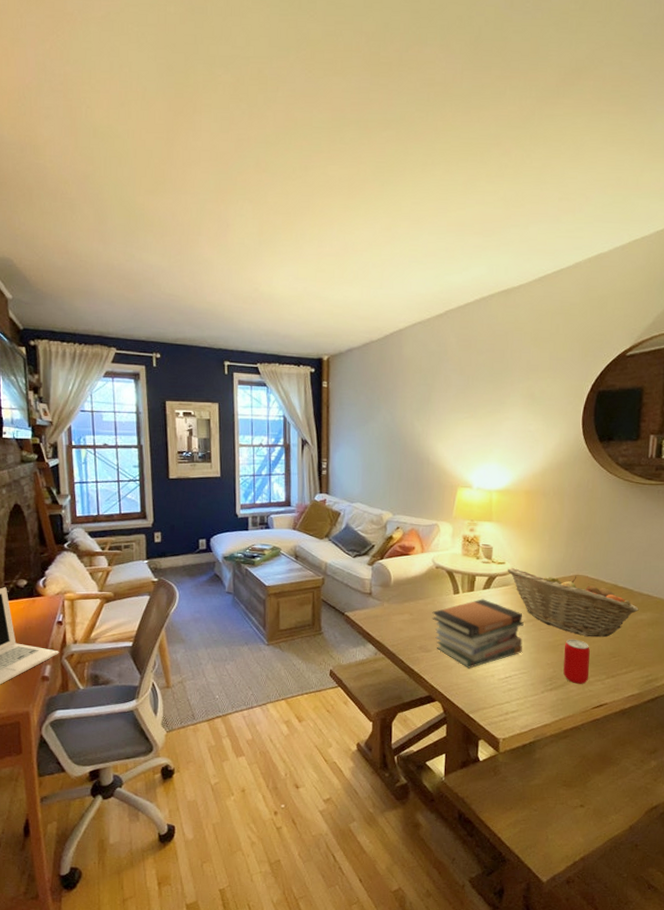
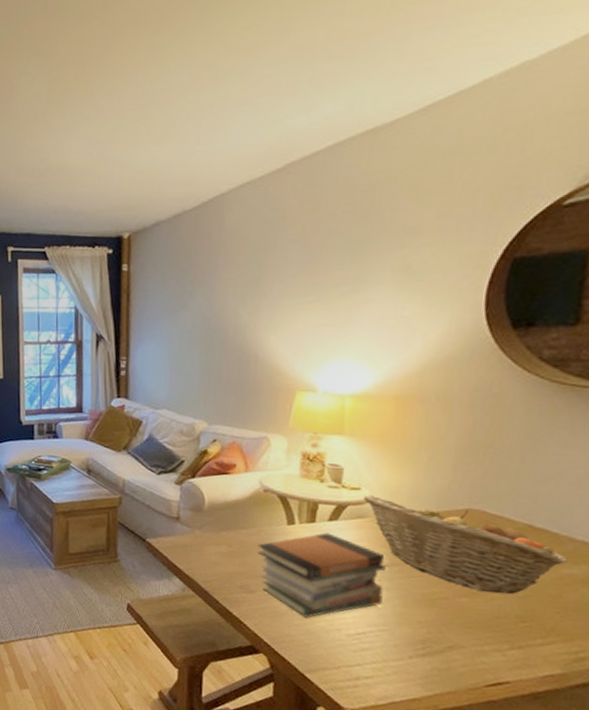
beverage can: present [563,639,590,684] -> none [442,592,485,653]

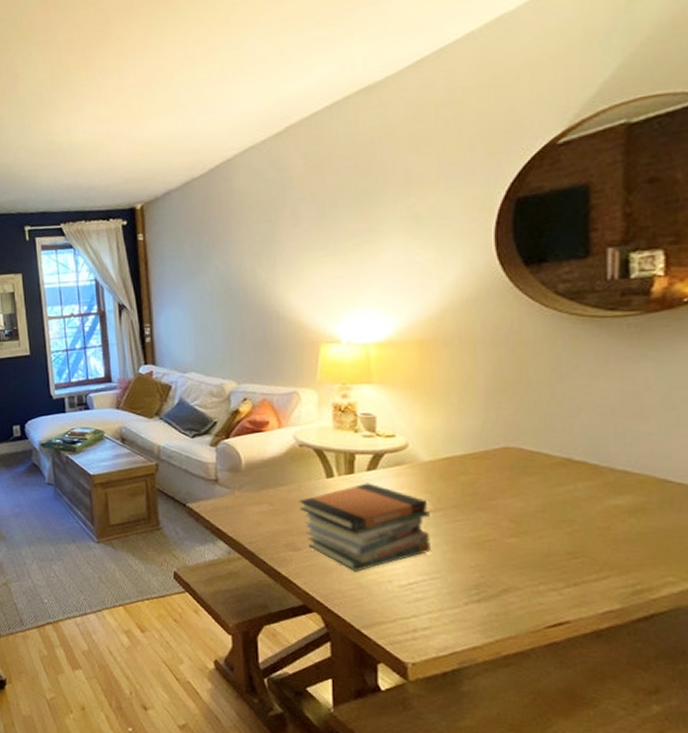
fruit basket: present [363,494,567,594] -> none [399,441,611,531]

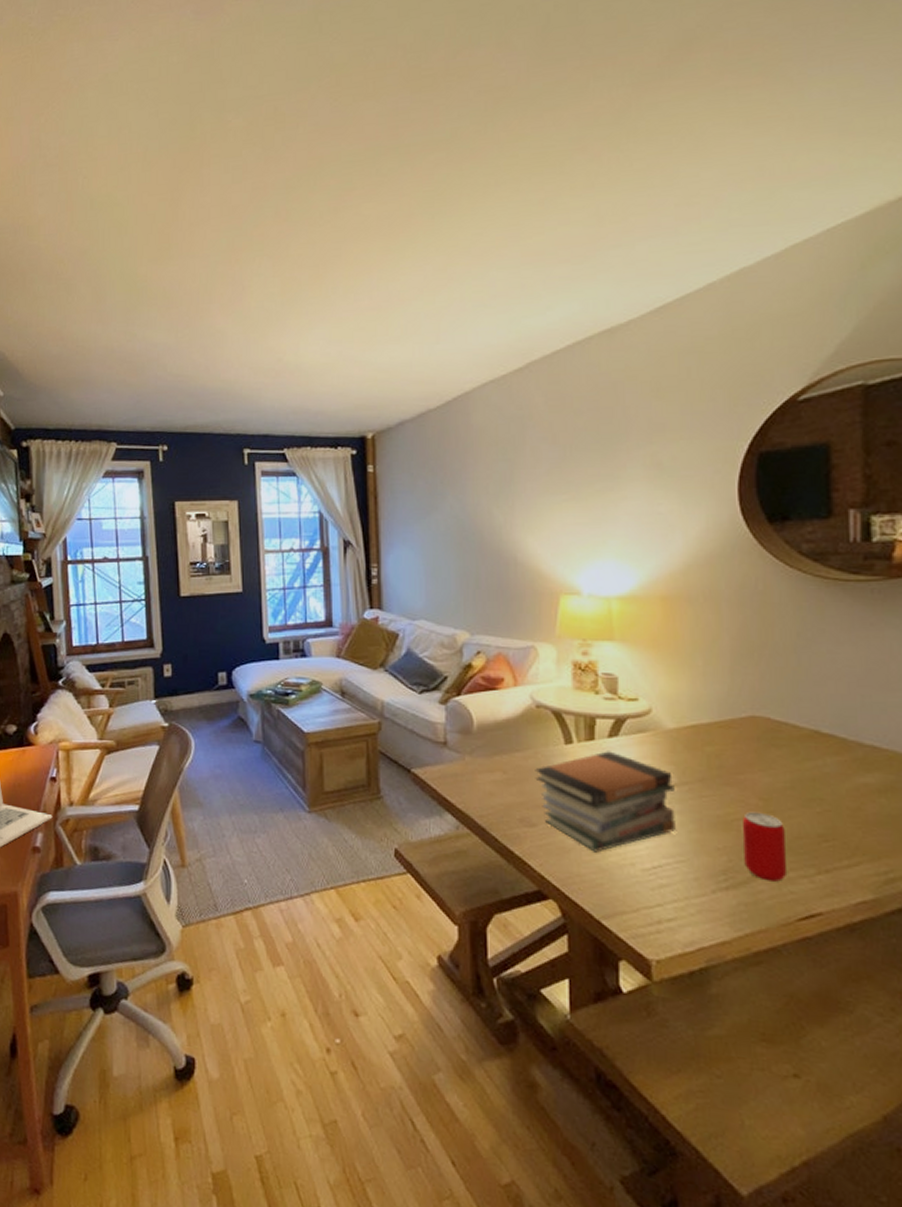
beverage can: none [495,533,536,594] -> present [743,811,786,882]

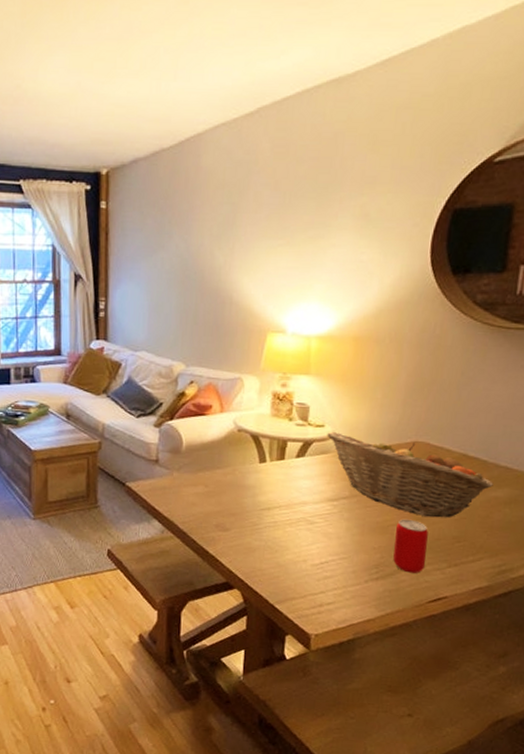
book stack: present [535,751,676,852] -> none [231,469,346,552]
fruit basket: none [642,705,860,811] -> present [327,431,494,518]

